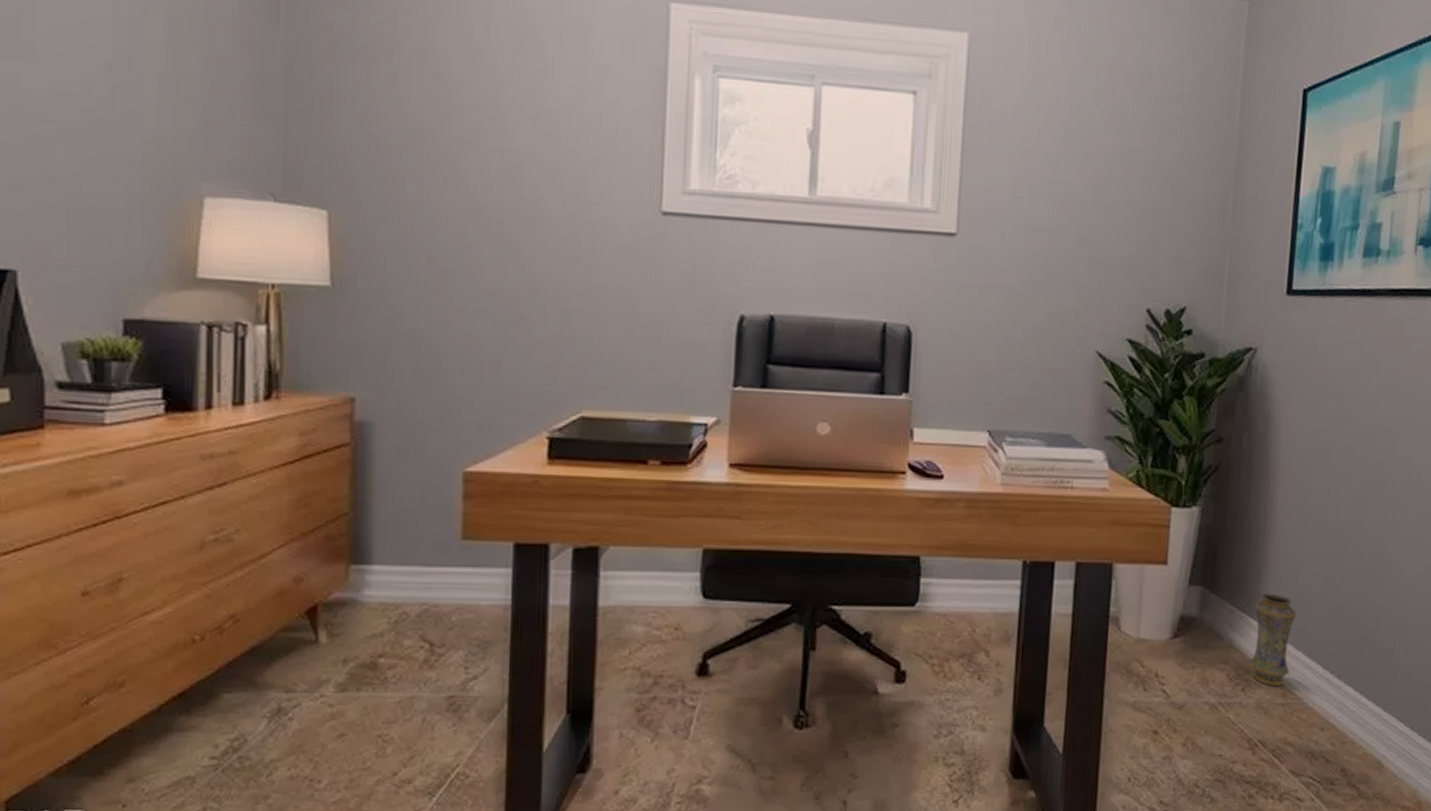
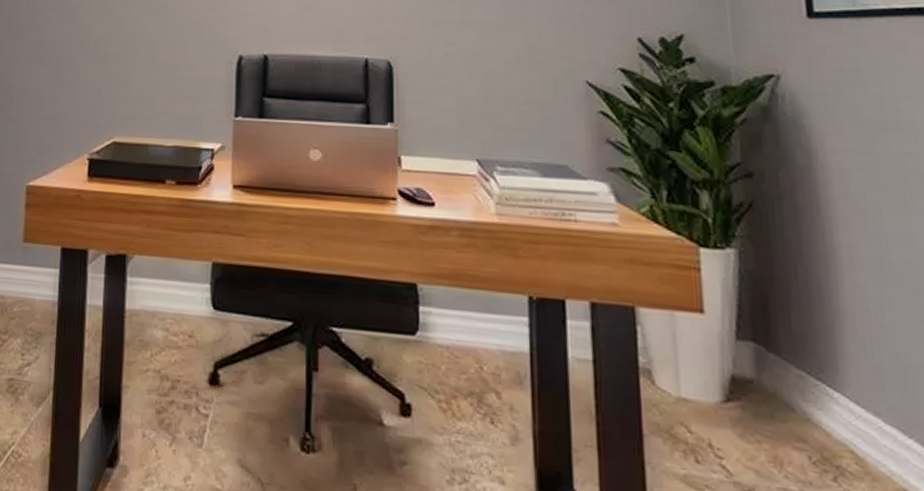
vase: present [1250,593,1297,687] -> none [832,358,901,482]

